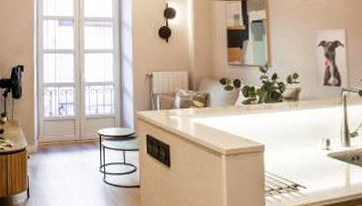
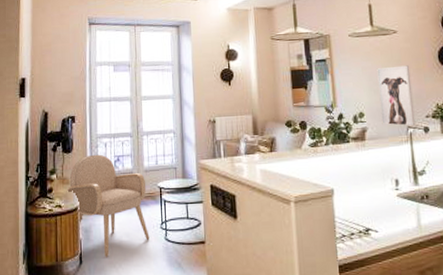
armchair: none [15,101,90,193] -> present [66,154,150,257]

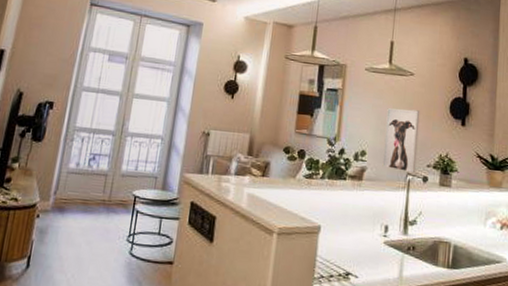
armchair: present [66,154,150,257] -> none [26,148,120,264]

